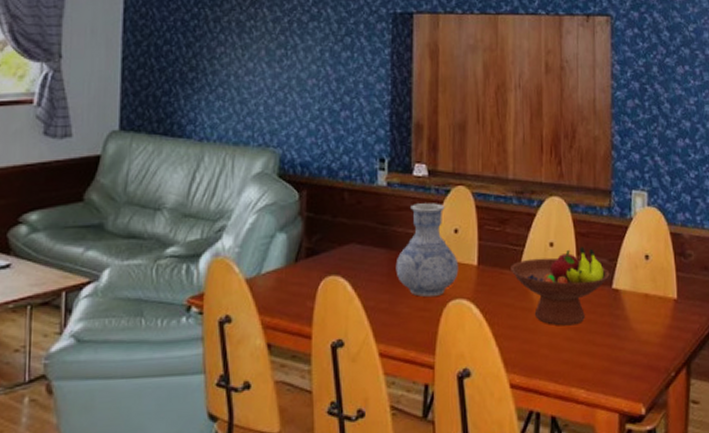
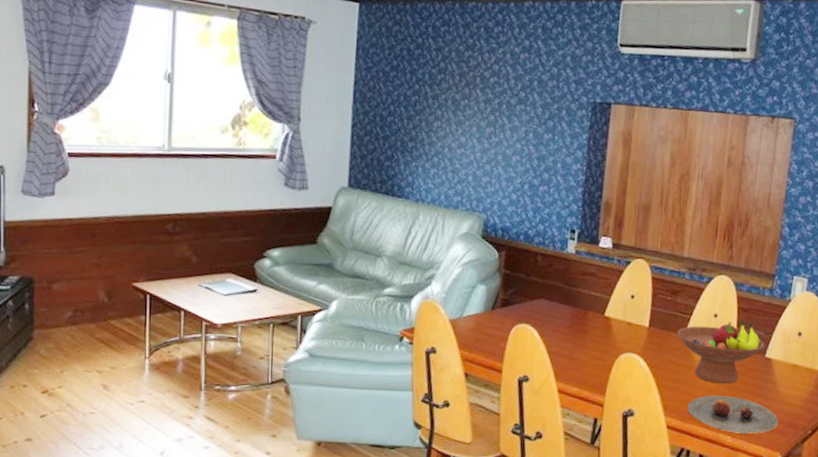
vase: present [395,203,459,297] -> none [577,270,632,349]
plate: none [531,340,637,386] -> present [687,396,779,435]

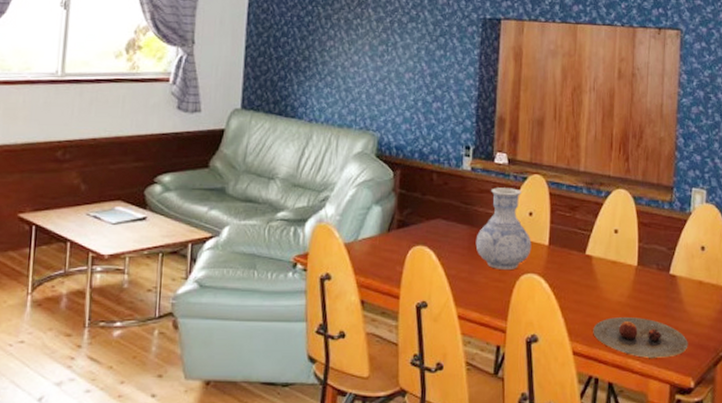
vase: none [577,270,632,349] -> present [475,187,532,269]
fruit bowl: present [677,320,765,384] -> none [578,235,668,304]

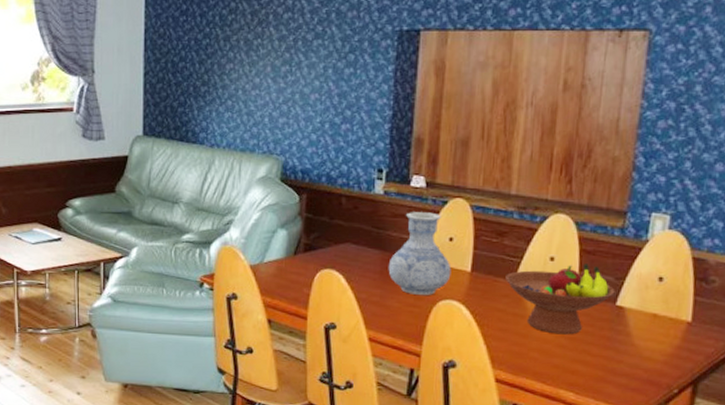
fruit bowl: none [578,235,668,304] -> present [505,264,615,335]
plate: present [593,317,688,359] -> none [519,347,635,392]

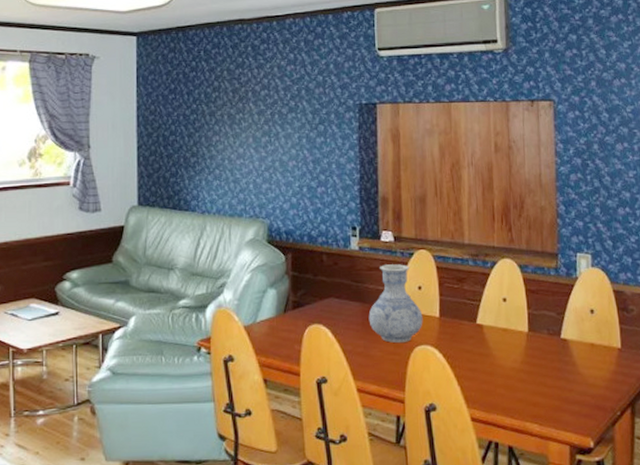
fruit bowl: present [505,264,615,335] -> none [469,302,558,370]

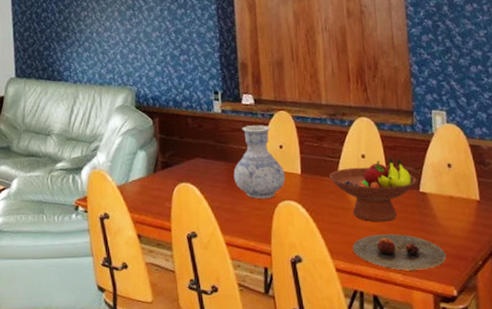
fruit bowl: none [469,302,558,370] -> present [329,158,417,222]
plate: none [489,382,585,422] -> present [352,234,447,272]

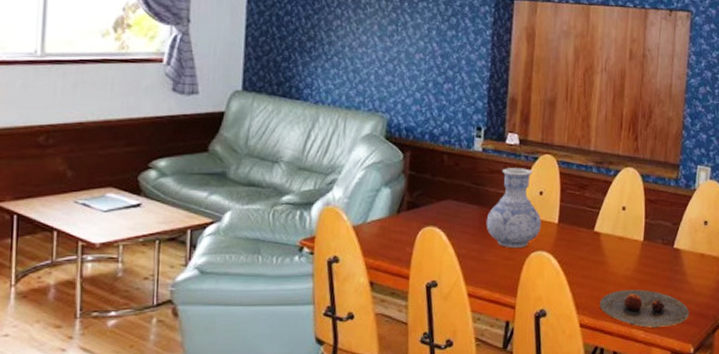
fruit bowl: present [329,158,417,222] -> none [587,212,673,278]

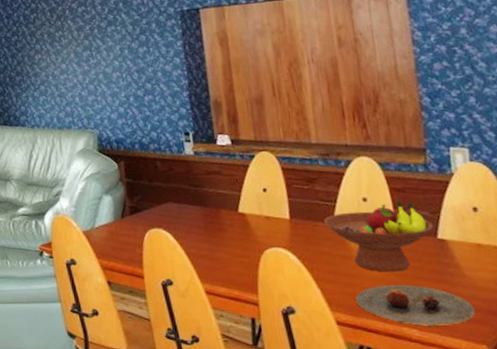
vase: present [486,168,542,248] -> none [210,167,272,246]
fruit bowl: none [587,212,673,278] -> present [324,201,434,272]

